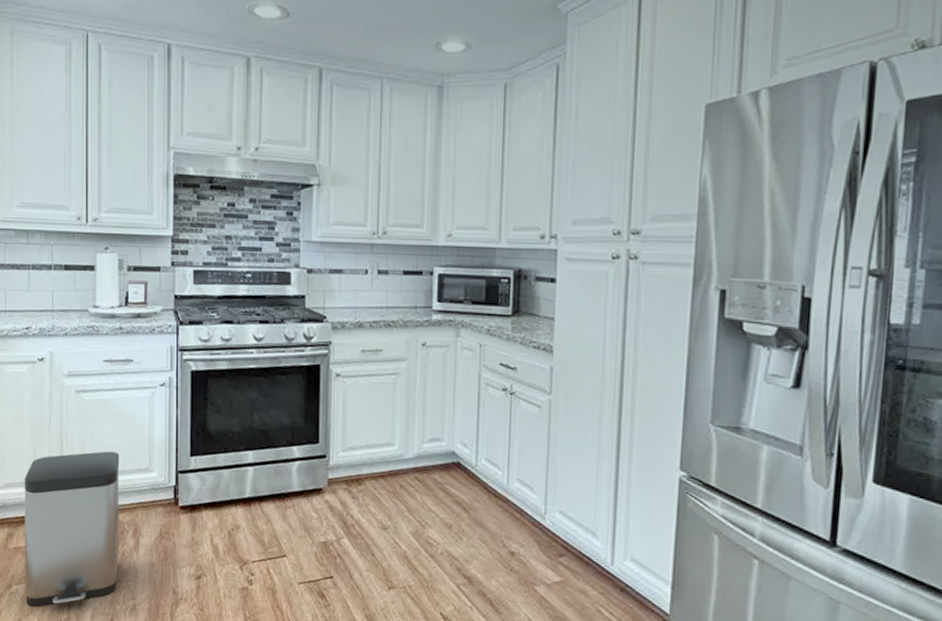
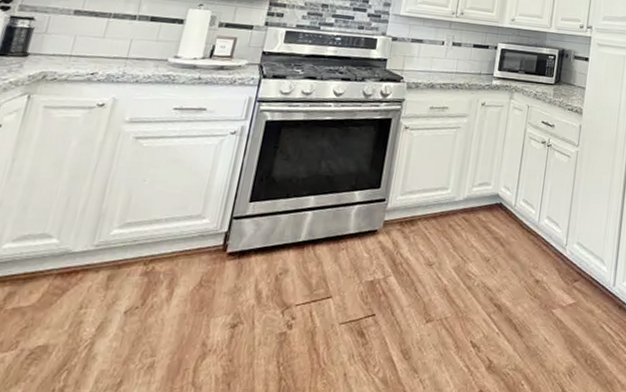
pedal bin: present [24,451,120,607] -> none [11,198,171,376]

